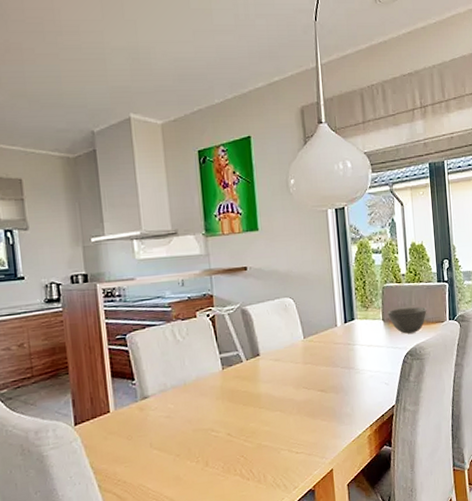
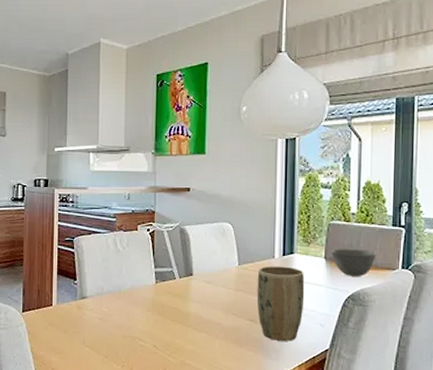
plant pot: none [322,332,369,406] -> present [256,265,305,341]

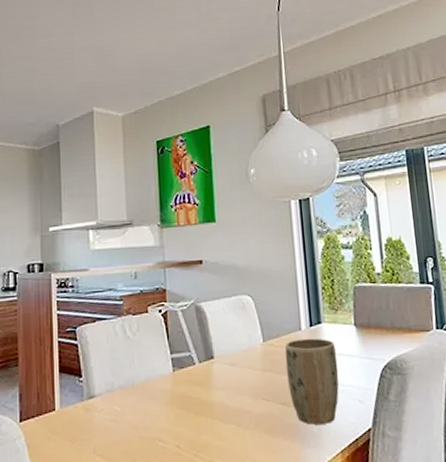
bowl: present [331,249,377,277] -> none [360,311,409,343]

